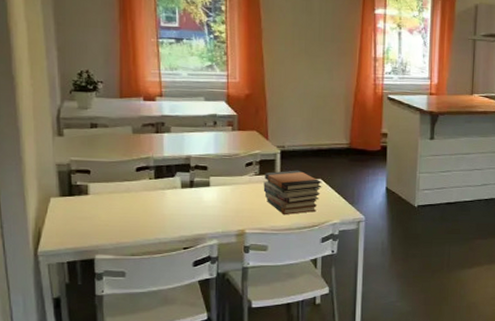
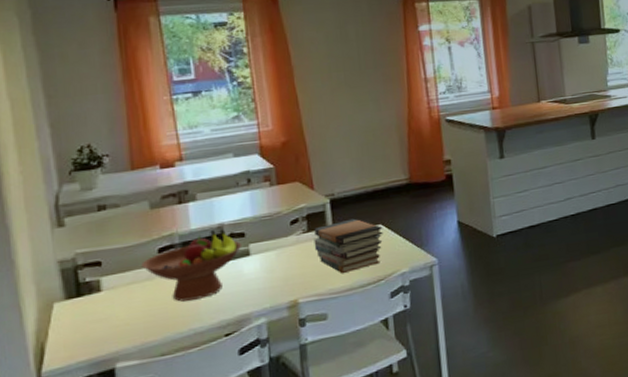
fruit bowl: none [122,159,204,215] -> present [141,229,242,302]

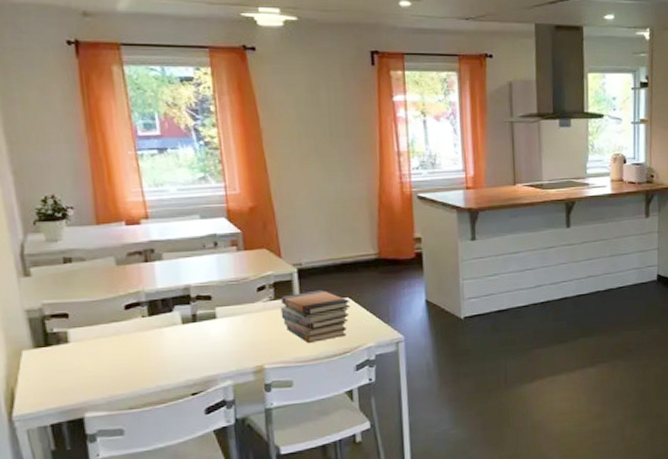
fruit bowl: present [141,229,242,302] -> none [108,289,209,359]

